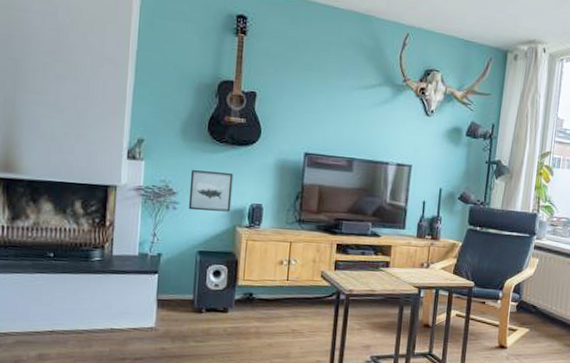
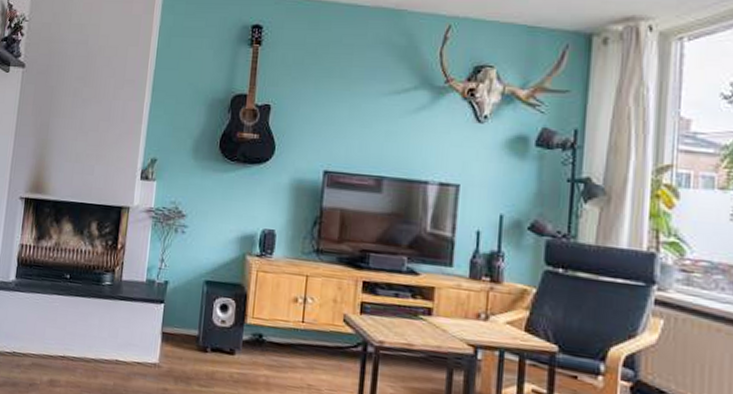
wall art: present [188,170,234,212] -> none [197,191,245,238]

